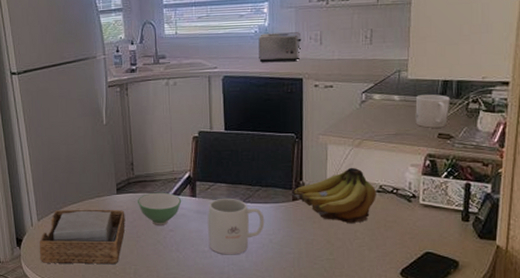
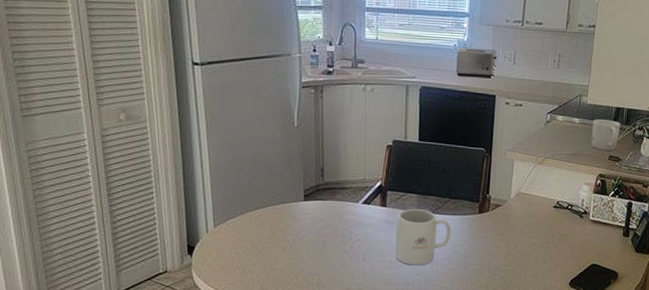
napkin holder: present [39,209,126,265] -> none [213,215,312,275]
bowl: present [138,192,182,225] -> none [326,200,372,235]
fruit: present [292,167,376,224] -> none [479,183,554,237]

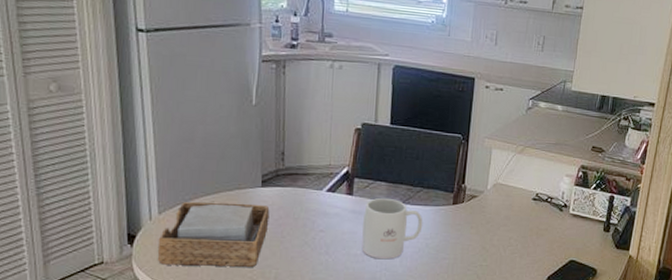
napkin holder: none [213,215,312,275] -> present [157,201,270,268]
toaster: present [456,48,497,79] -> none [433,25,478,60]
mug: present [591,119,621,151] -> none [574,107,606,141]

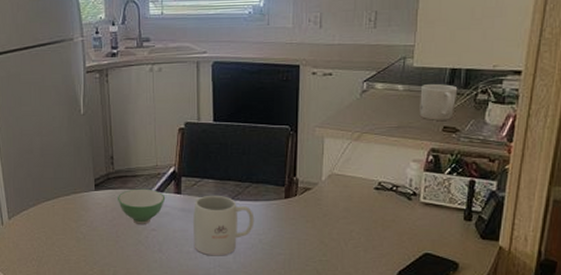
napkin holder: present [157,201,270,268] -> none [10,206,104,266]
bowl: none [286,187,337,225] -> present [118,188,166,224]
mug: none [574,107,606,141] -> present [419,84,458,120]

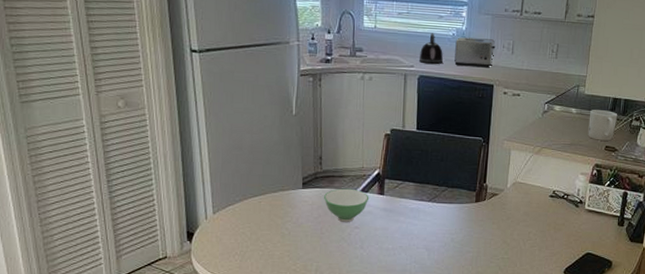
mug: present [192,195,255,256] -> none [392,196,449,253]
kettle: none [211,13,240,49] -> present [418,33,444,65]
toaster: none [252,13,300,47] -> present [454,37,496,68]

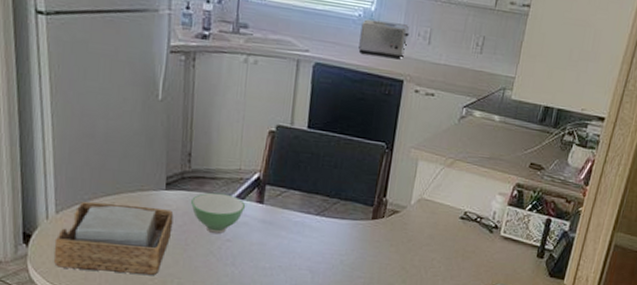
napkin holder: none [212,202,310,262] -> present [53,202,174,276]
kettle: present [418,33,444,65] -> none [315,11,346,51]
mug: present [588,110,618,141] -> none [510,118,548,157]

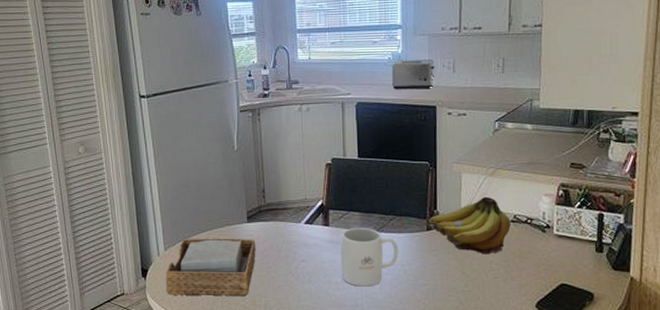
bowl: present [191,192,246,234] -> none [269,221,314,255]
mug: none [271,207,339,275] -> present [340,227,399,287]
fruit: none [372,188,461,251] -> present [426,196,511,255]

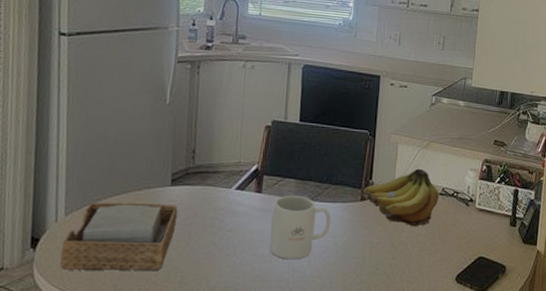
toaster: present [392,59,435,89] -> none [340,27,382,59]

